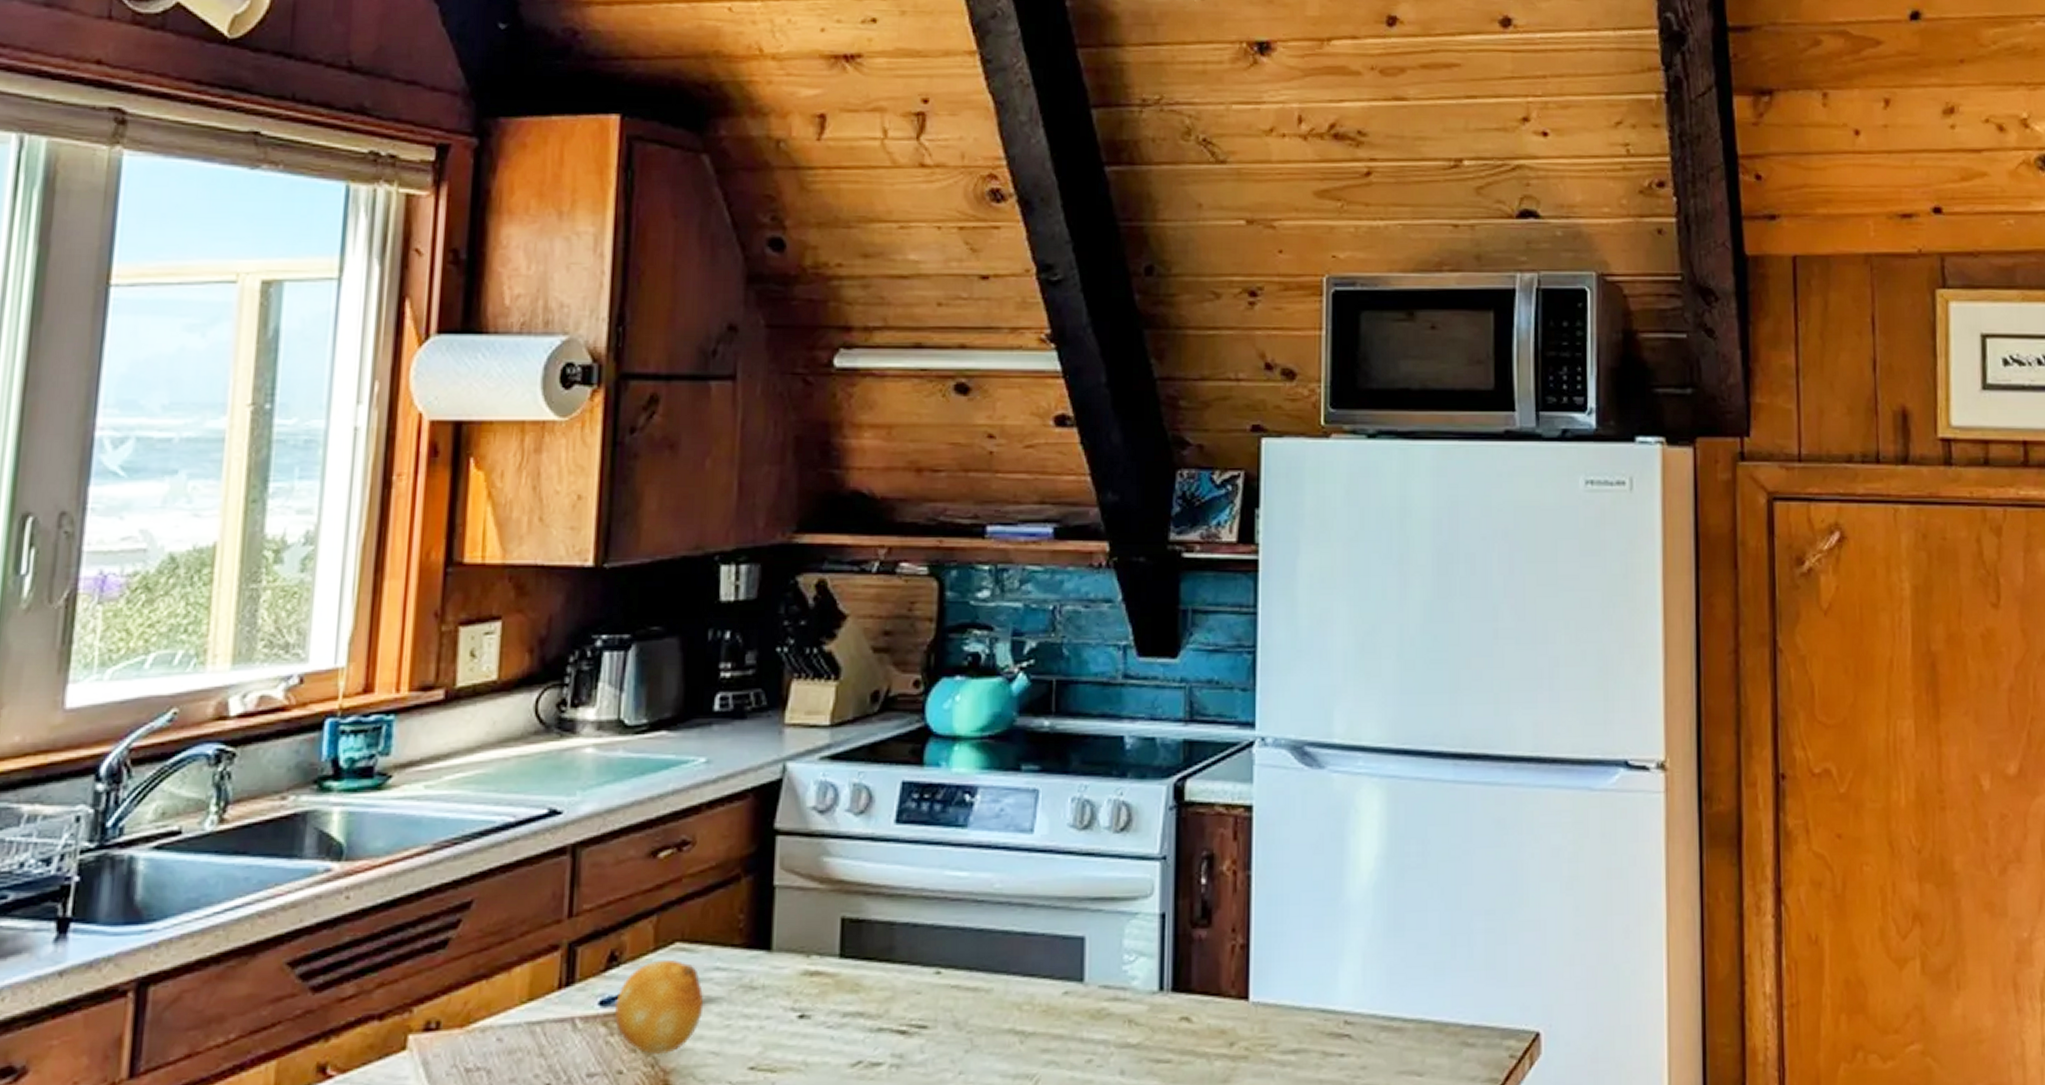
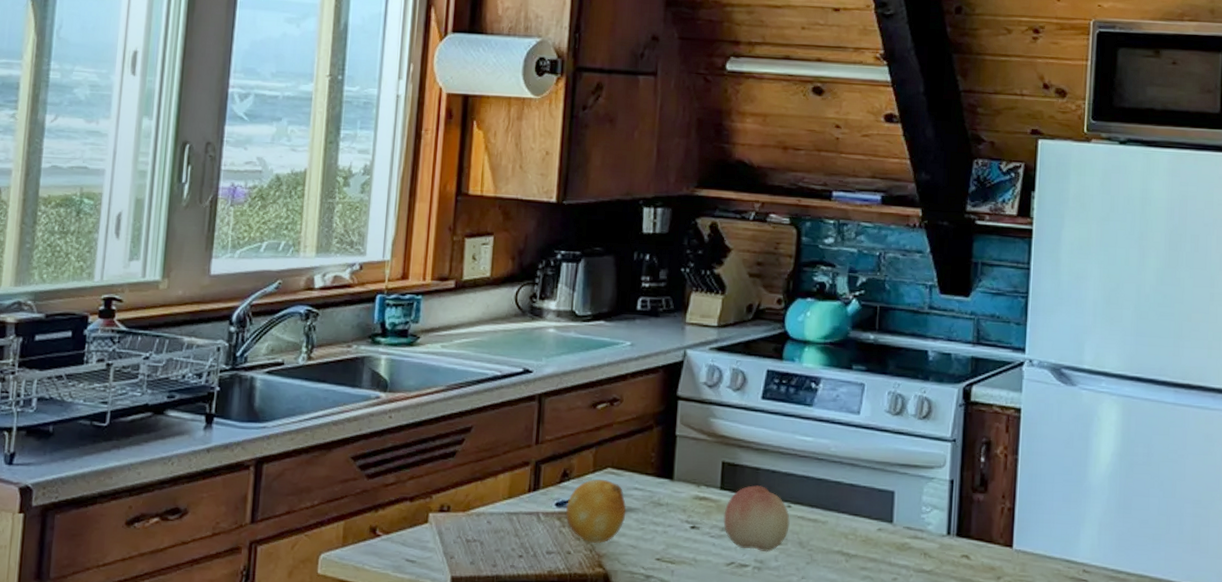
fruit: none [845,947,940,1042] -> present [723,485,790,553]

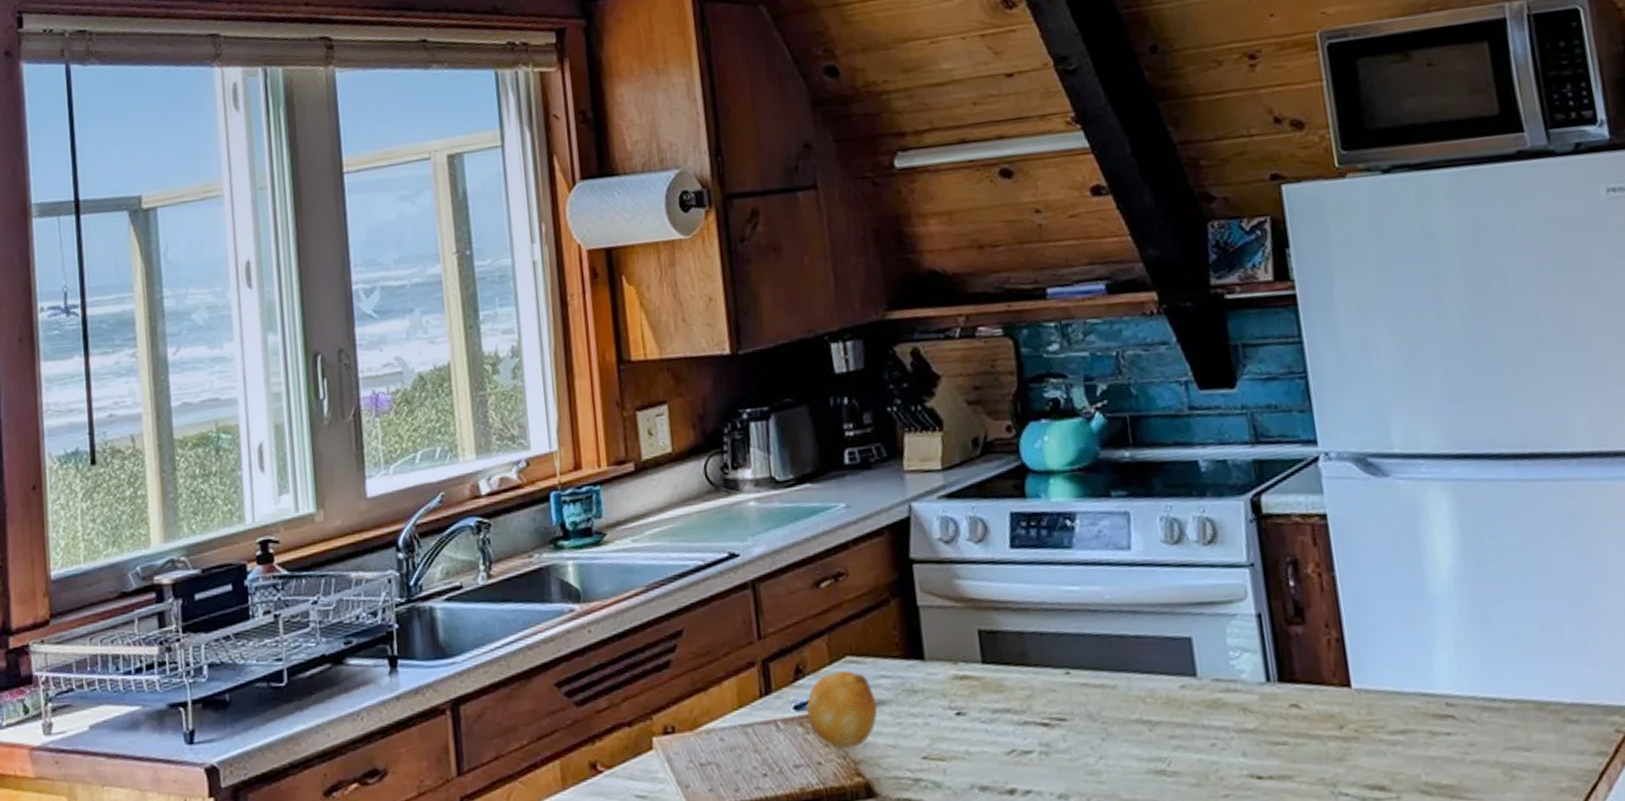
fruit: present [723,485,790,553] -> none [992,652,1073,733]

